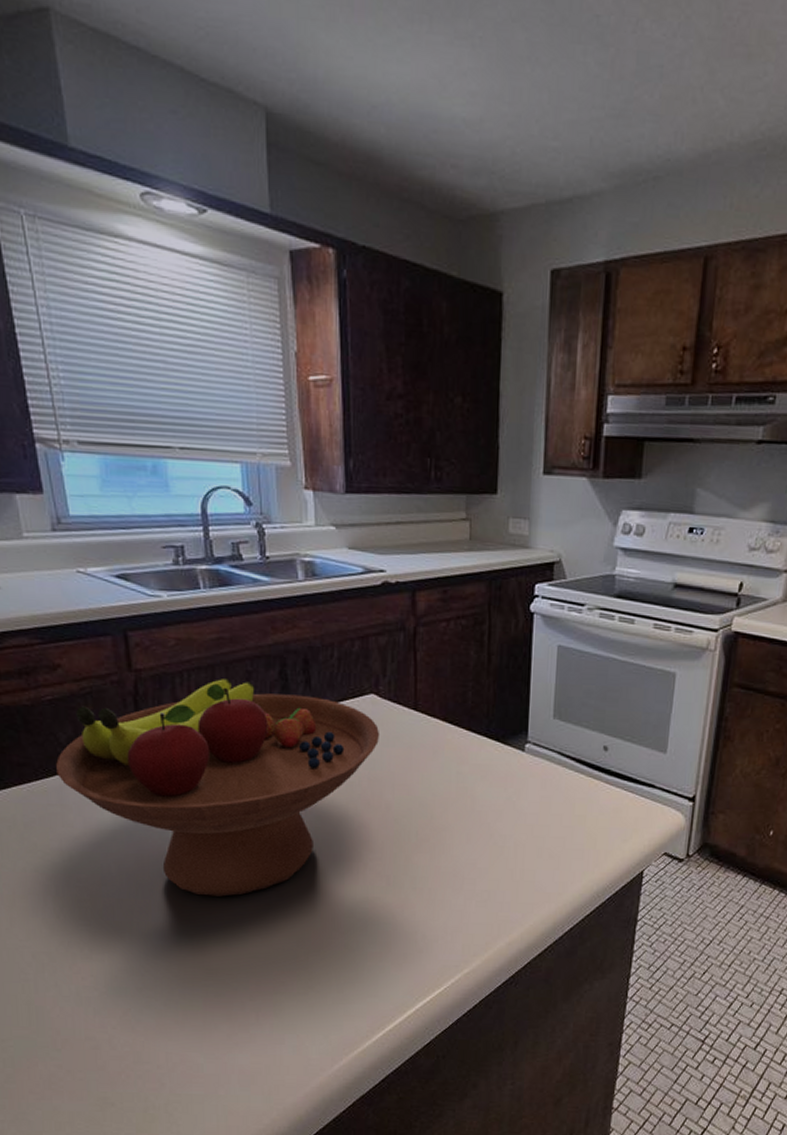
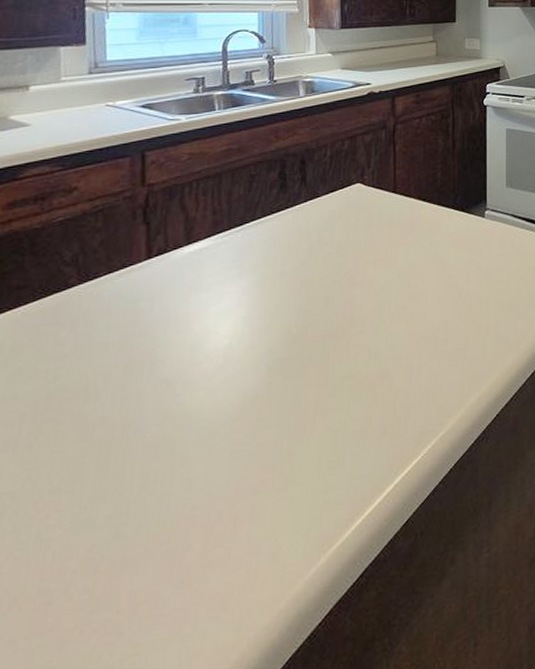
fruit bowl: present [56,679,380,897] -> none [56,184,365,399]

